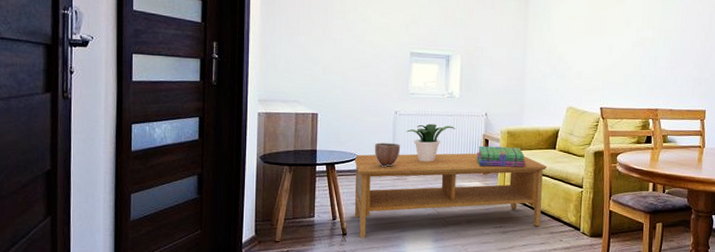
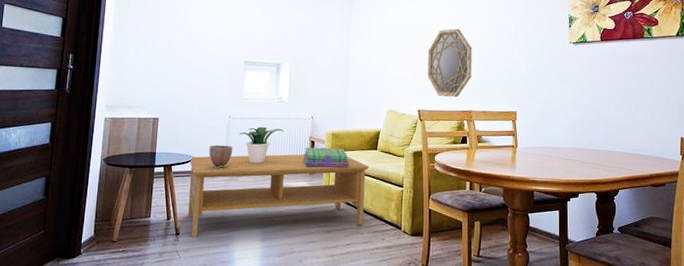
home mirror: none [611,19,661,95] -> present [427,28,472,98]

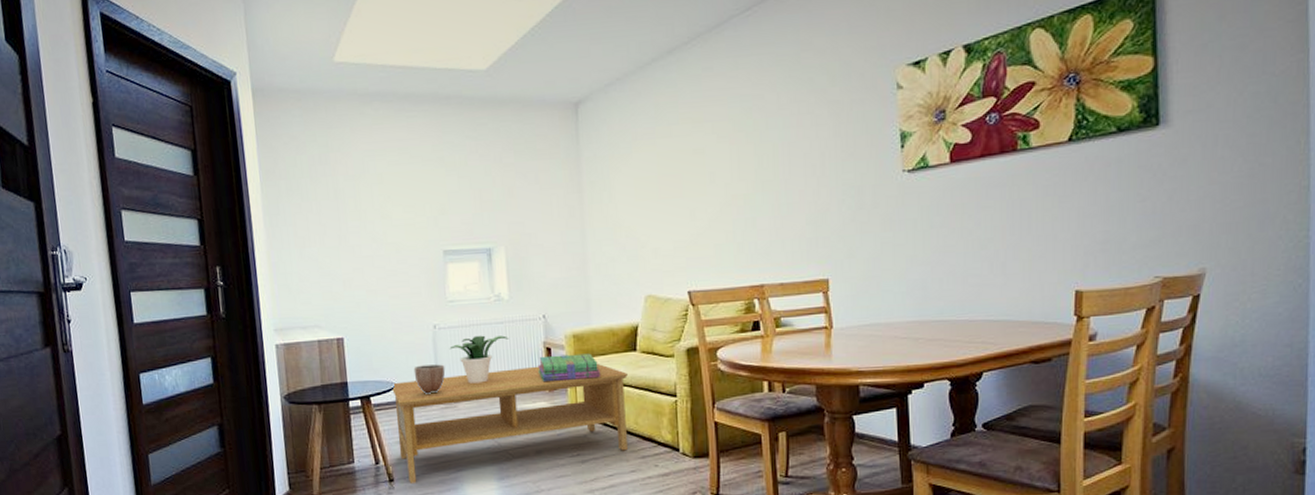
home mirror: present [427,28,472,98] -> none [695,170,760,270]

